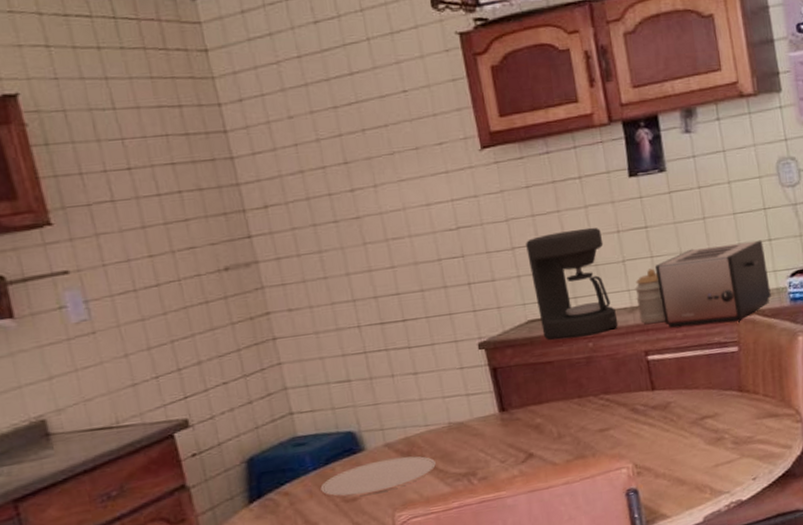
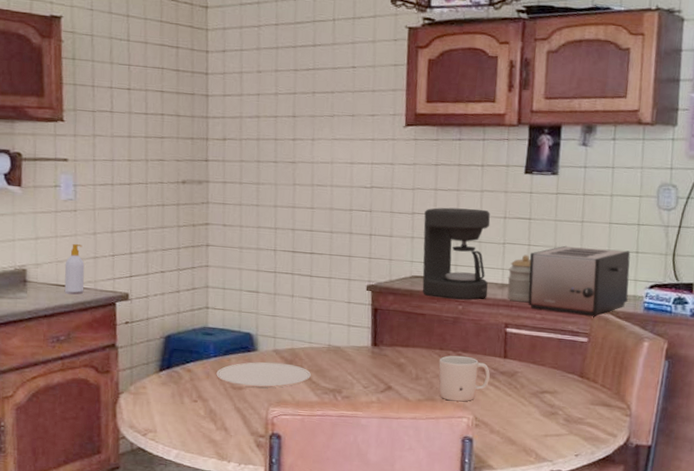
soap bottle: none [95,372,130,439] -> present [64,243,85,296]
mug: none [580,398,642,454] -> present [438,355,490,402]

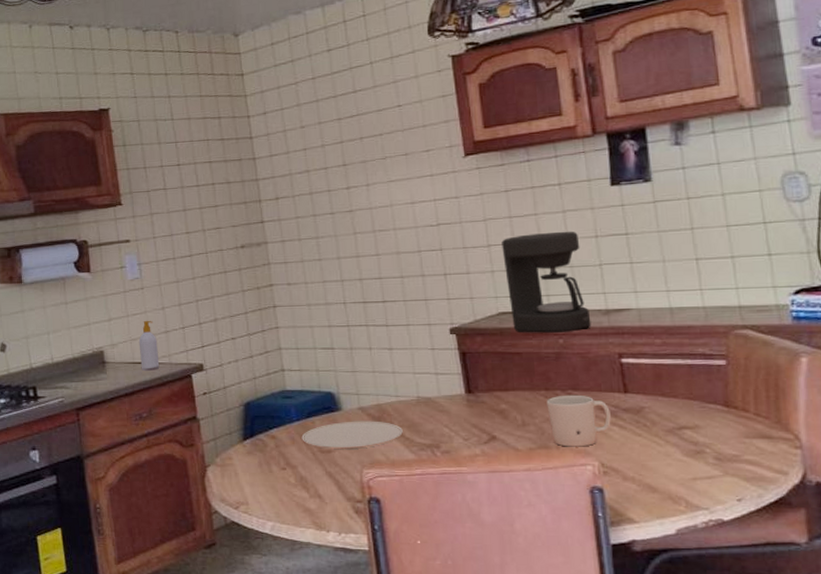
jar: present [507,254,531,302] -> none [611,274,643,328]
toaster: present [528,245,631,318] -> none [634,254,769,336]

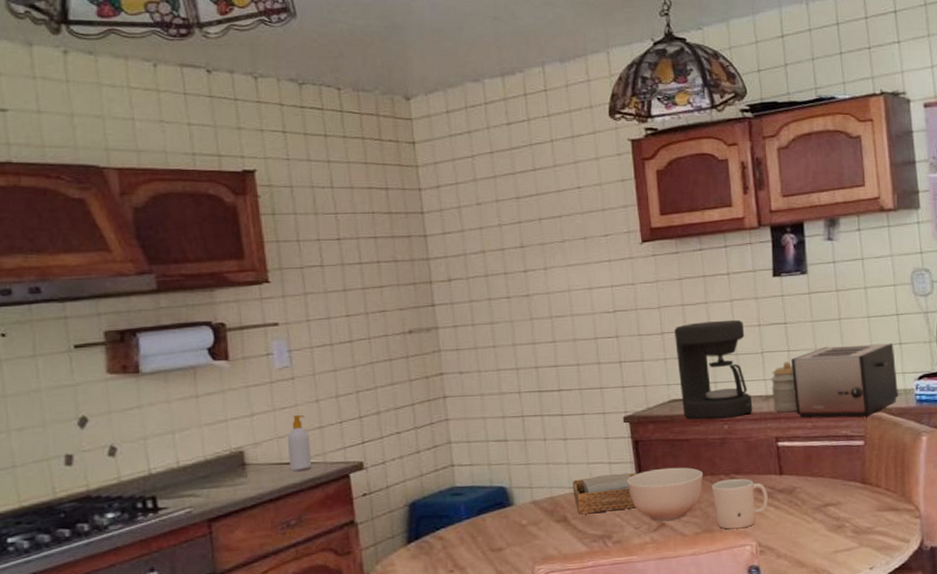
plate: present [301,421,403,449] -> none [471,514,576,547]
napkin holder: none [399,384,465,423] -> present [572,472,637,515]
bowl: none [454,380,537,433] -> present [626,467,704,521]
jar: none [611,274,643,328] -> present [771,361,797,413]
toaster: none [634,254,769,336] -> present [790,343,898,419]

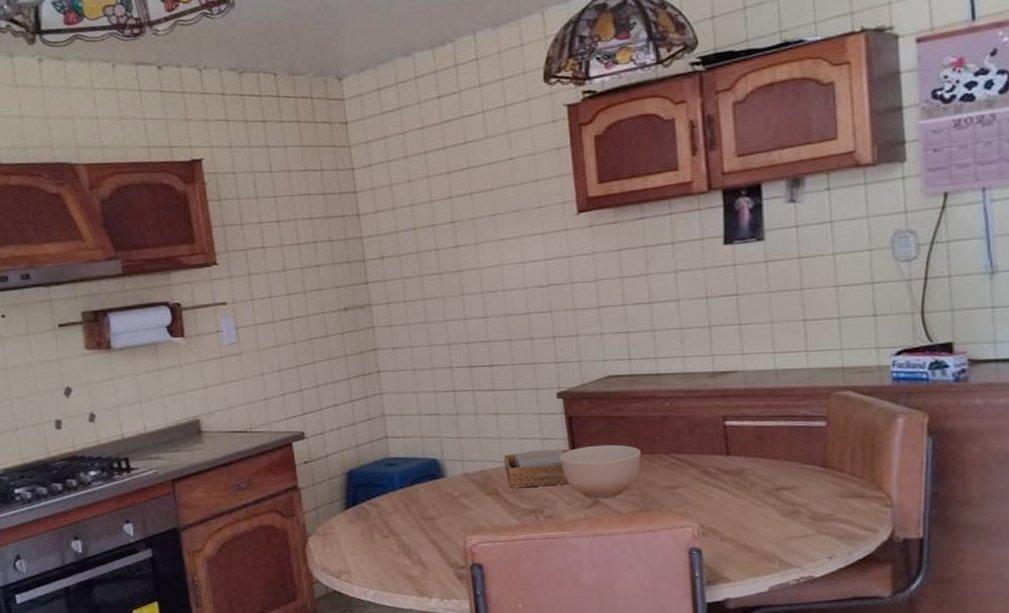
soap bottle: present [287,414,312,473] -> none [236,387,259,441]
coffee maker: present [674,319,753,421] -> none [612,291,698,398]
mug: present [711,478,768,530] -> none [650,457,712,510]
jar: present [771,361,797,413] -> none [719,335,748,390]
toaster: present [790,343,898,419] -> none [742,315,870,397]

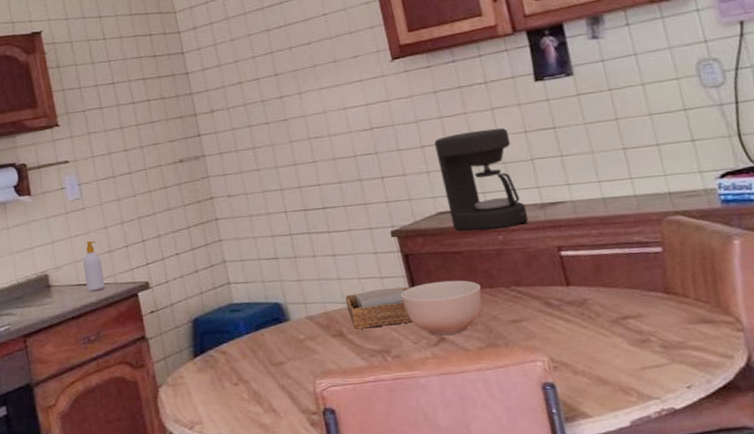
soap bottle: none [236,387,259,441] -> present [82,240,106,293]
coffee maker: none [612,291,698,398] -> present [434,127,529,232]

